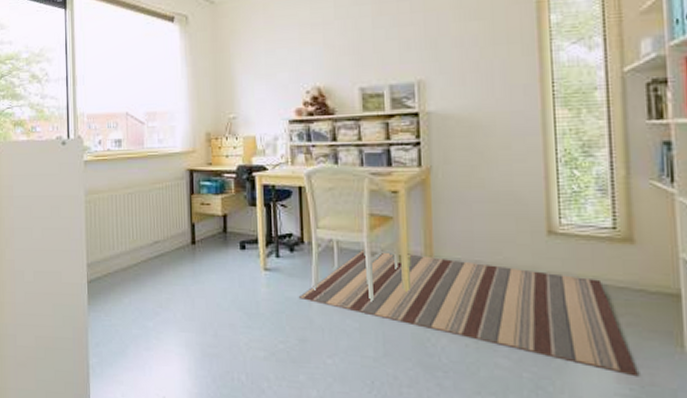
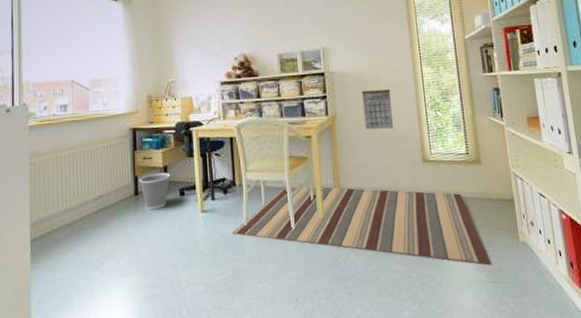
wastebasket: none [196,221,231,262] -> present [139,172,171,210]
calendar: none [468,136,510,189] -> present [362,89,394,130]

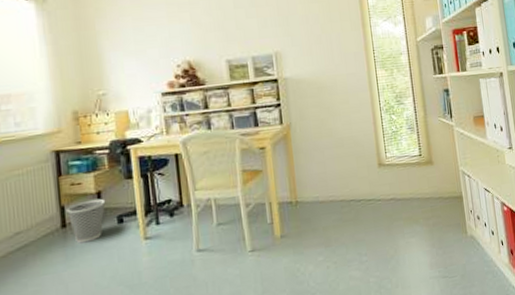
rug: present [232,185,491,266] -> none [181,194,443,262]
calendar: present [362,89,394,130] -> none [317,94,350,137]

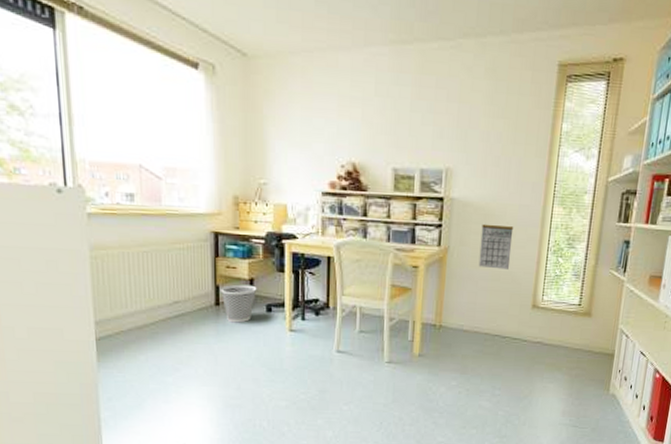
calendar: none [317,94,350,137] -> present [478,224,514,270]

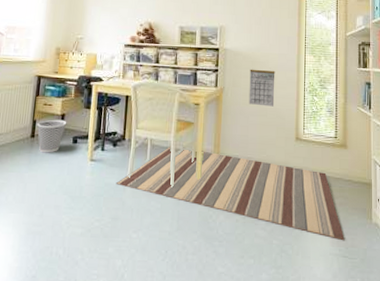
rug: none [321,314,577,412] -> present [115,145,345,241]

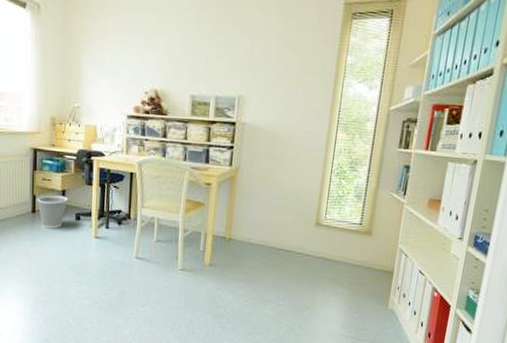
rug: present [115,145,345,241] -> none [121,226,357,324]
calendar: present [248,69,275,107] -> none [266,146,300,189]

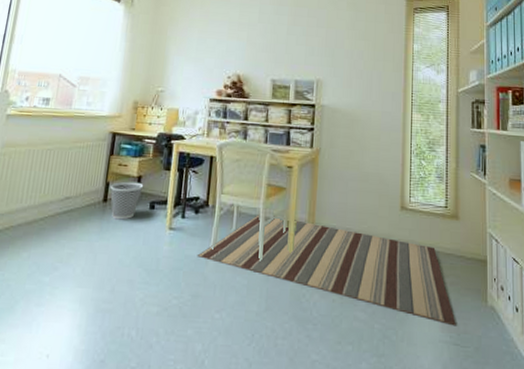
rug: none [121,226,357,324] -> present [196,213,456,326]

